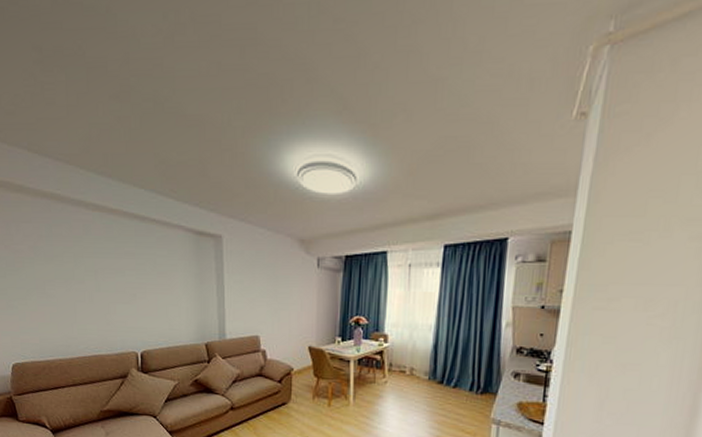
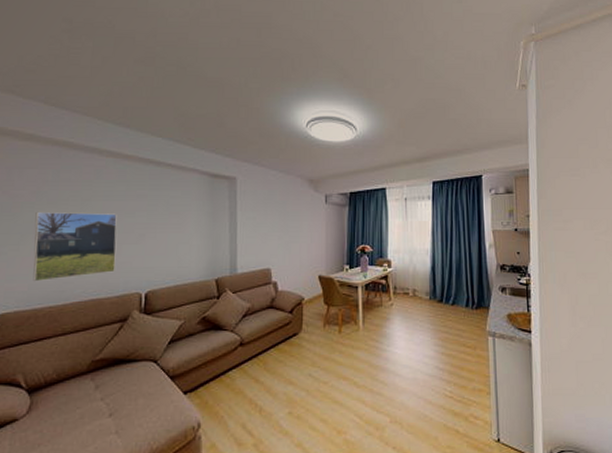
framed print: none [36,267,112,336] -> present [33,211,117,282]

